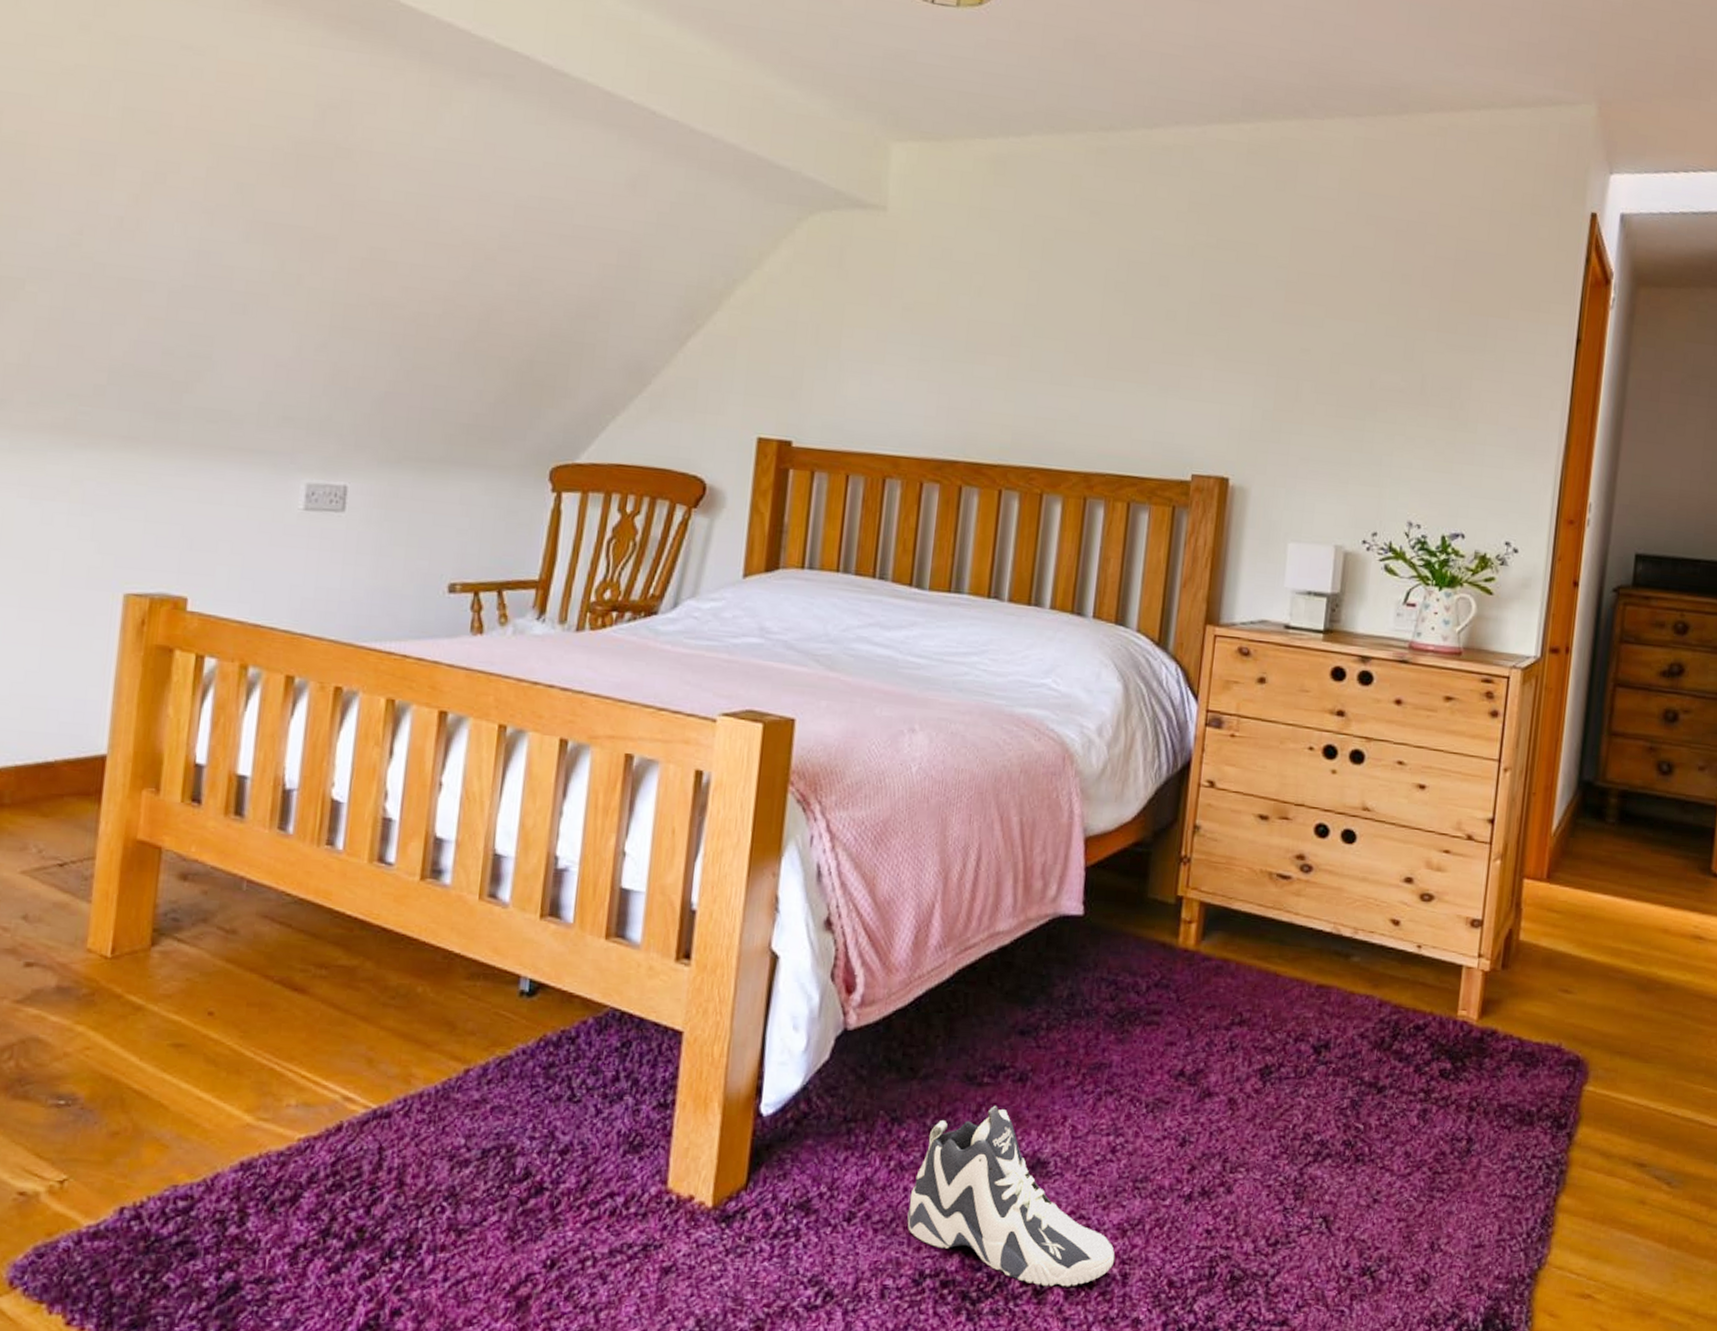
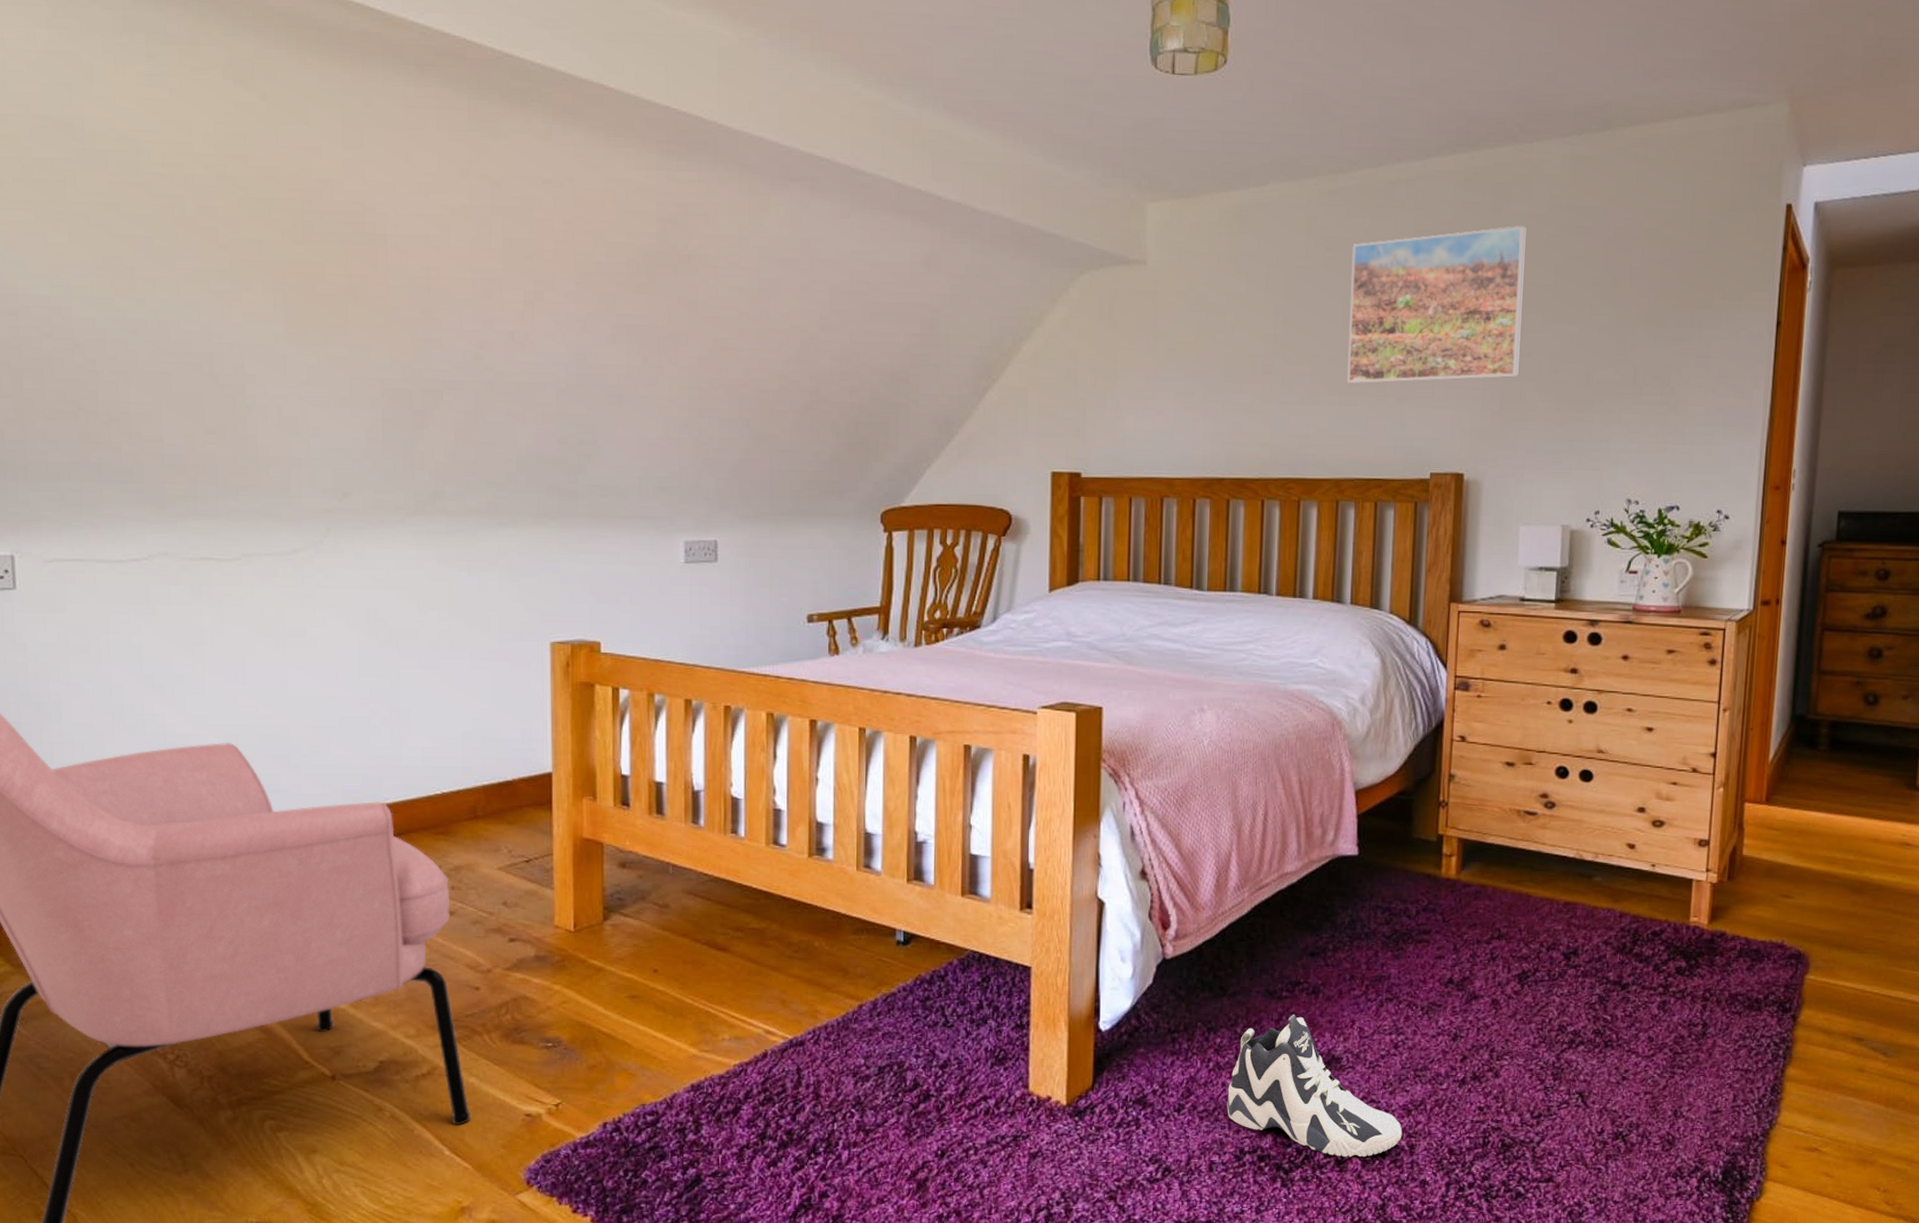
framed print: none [1105,208,1312,375] -> present [1348,226,1526,383]

